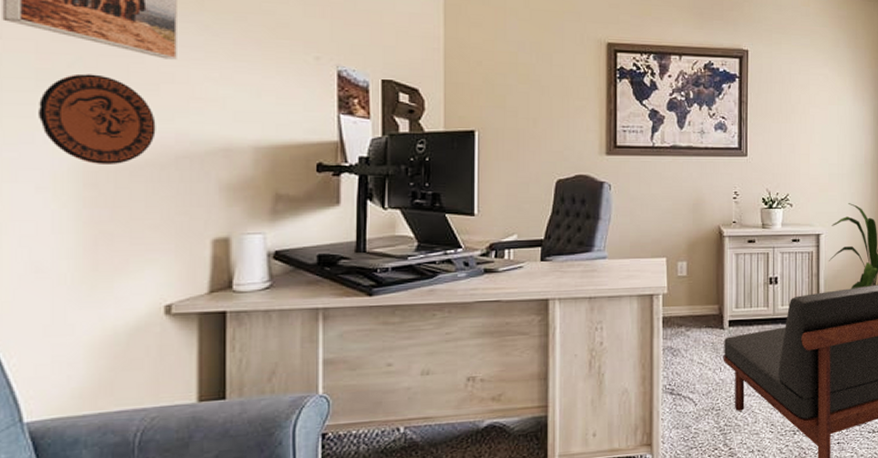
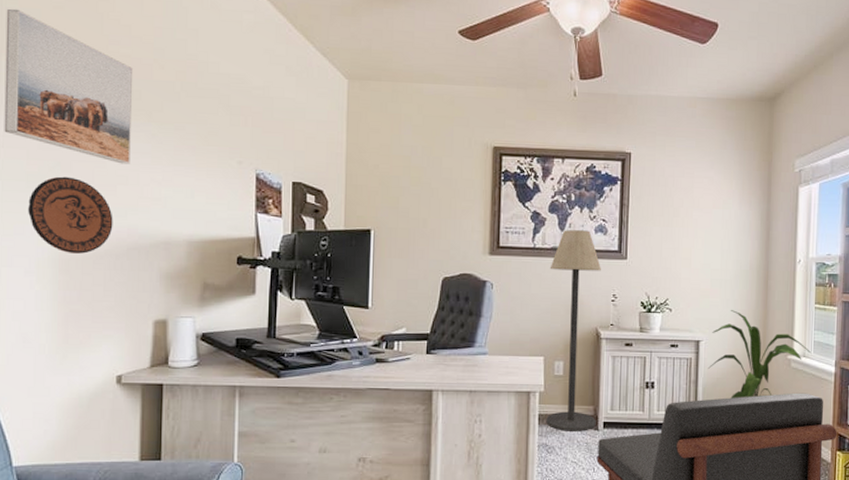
floor lamp: none [670,128,722,333] -> present [546,230,601,431]

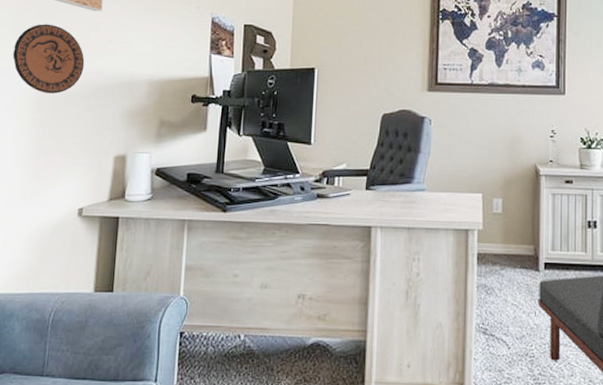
floor lamp: present [546,230,601,431] -> none [485,66,539,272]

